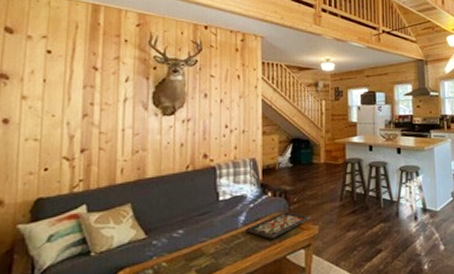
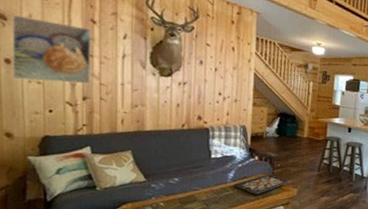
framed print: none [8,72,93,140] -> present [11,14,91,84]

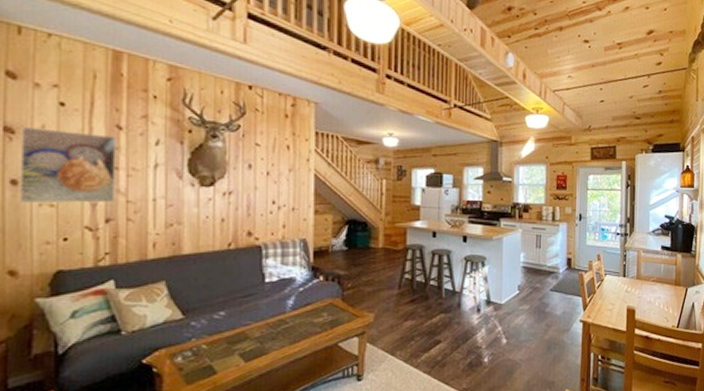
decorative tray: present [233,173,292,195] -> none [293,296,367,325]

